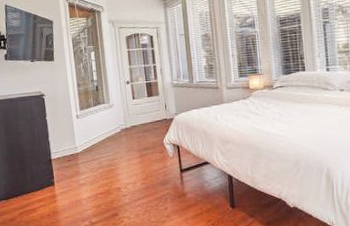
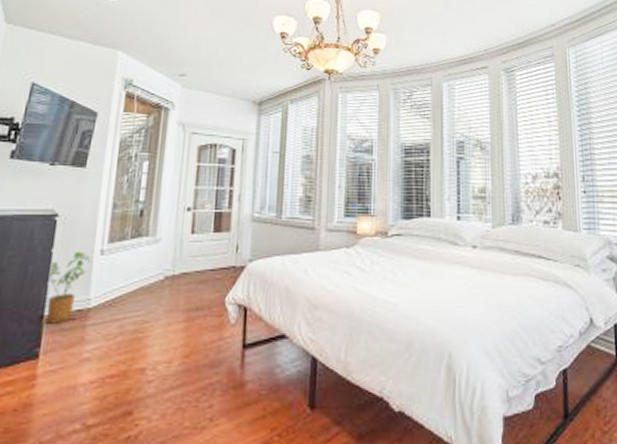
house plant: none [46,118,72,164] -> present [44,252,92,324]

